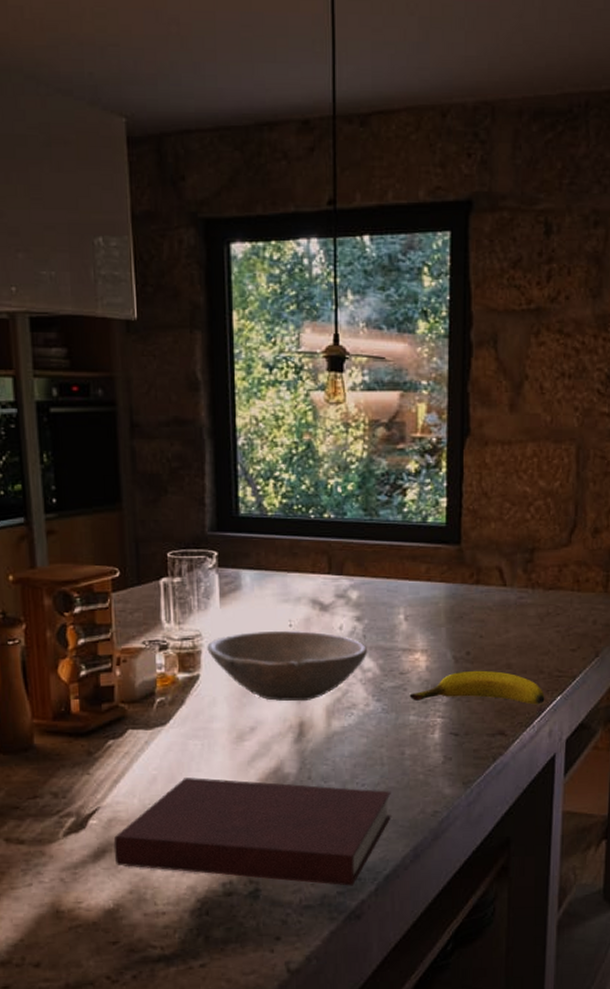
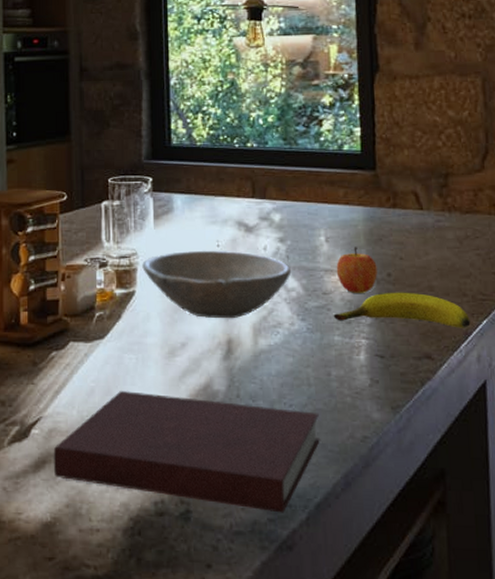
apple: none [414,625,456,674] -> present [336,247,377,294]

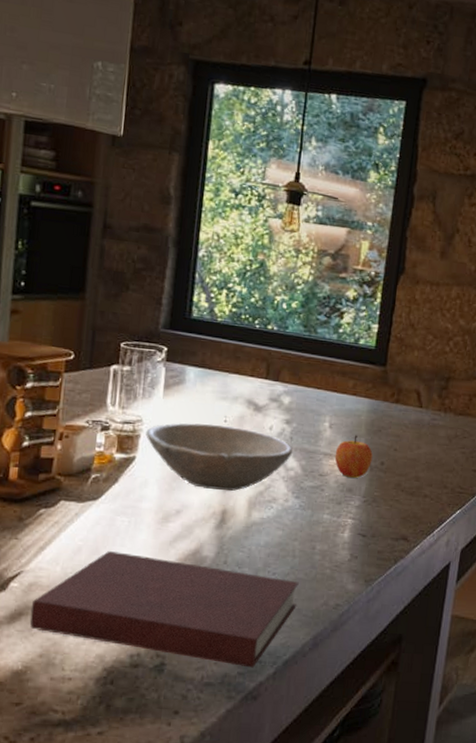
banana: present [333,292,471,328] -> none [325,479,447,516]

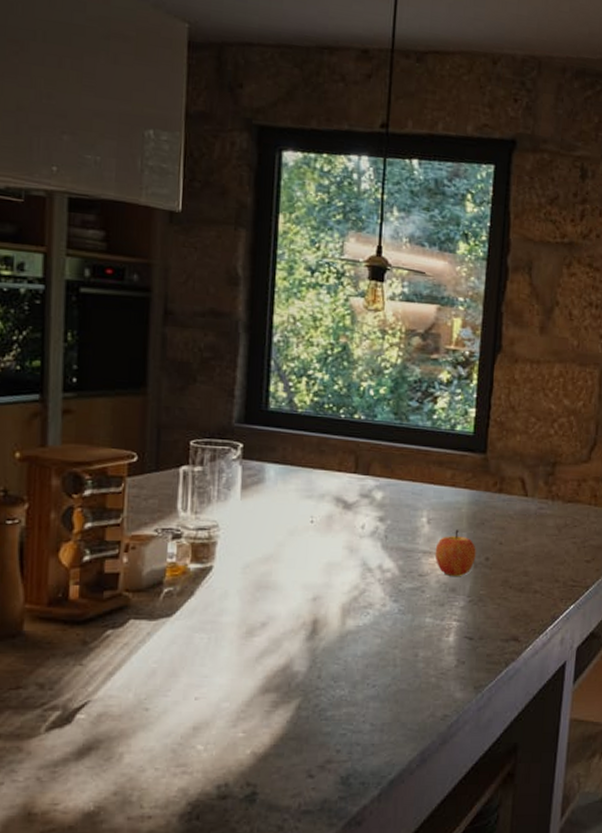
notebook: present [29,551,299,668] -> none [100,672,402,791]
bowl: present [146,423,293,492] -> none [223,525,389,599]

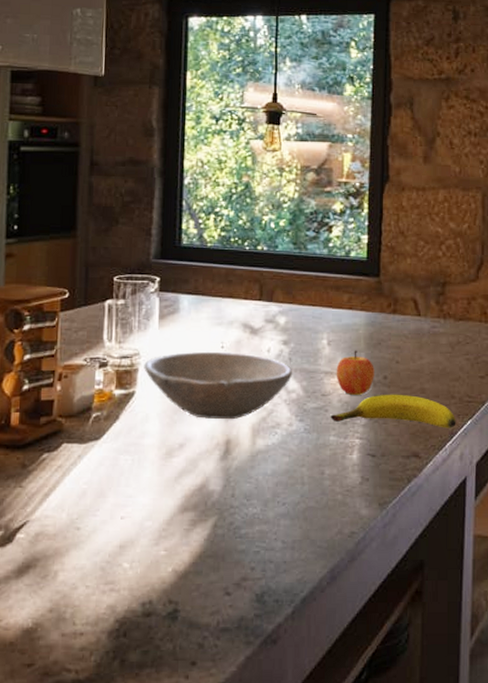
bowl: none [223,525,389,599] -> present [144,351,293,420]
banana: none [427,576,559,613] -> present [330,394,456,428]

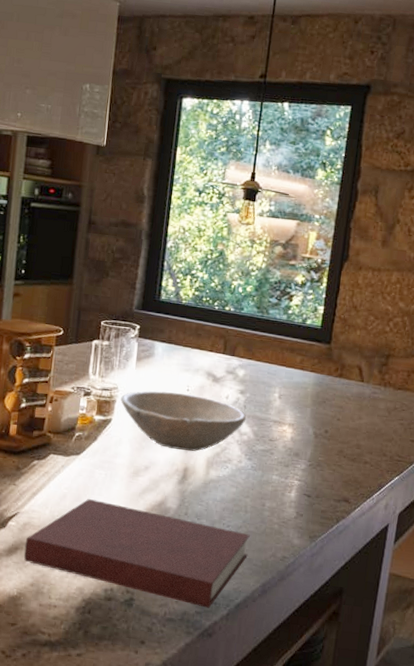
notebook: none [38,493,310,608] -> present [23,499,250,608]
banana: present [330,394,456,428] -> none [274,445,385,482]
apple: present [336,350,374,396] -> none [283,405,318,444]

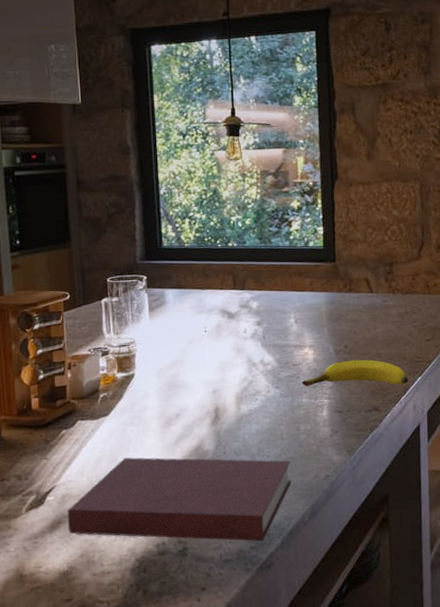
bowl: present [120,391,247,452] -> none [140,335,268,392]
banana: none [274,445,385,482] -> present [301,359,409,386]

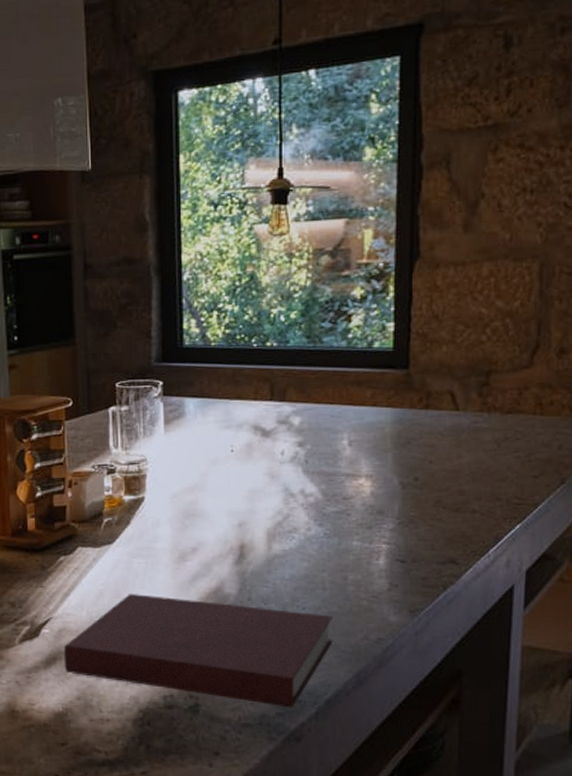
banana: present [301,359,409,386] -> none [353,496,502,533]

